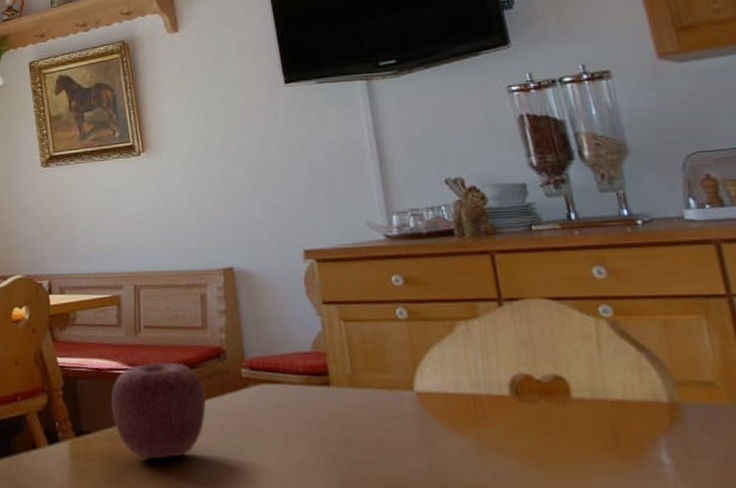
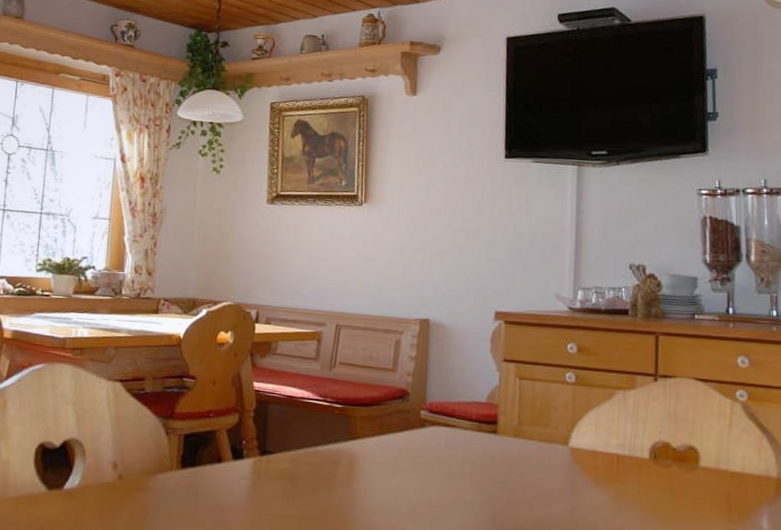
apple: present [110,362,206,459] -> none [296,396,385,483]

